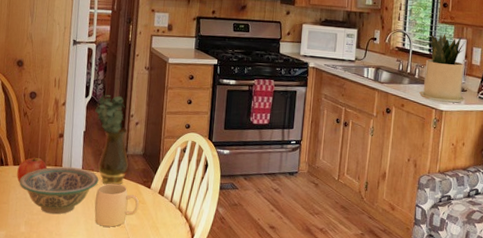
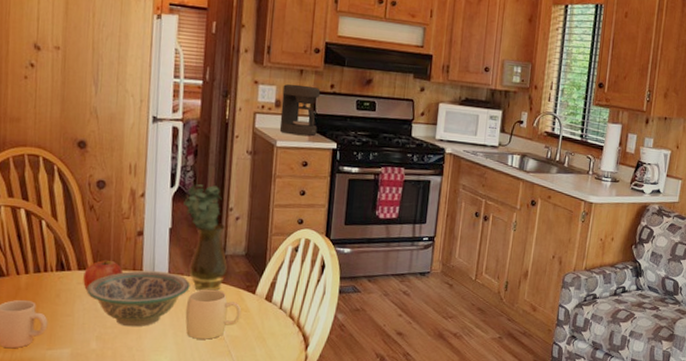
coffee maker: none [171,11,204,55] -> present [279,84,321,137]
planter: present [419,33,466,103] -> none [568,116,621,195]

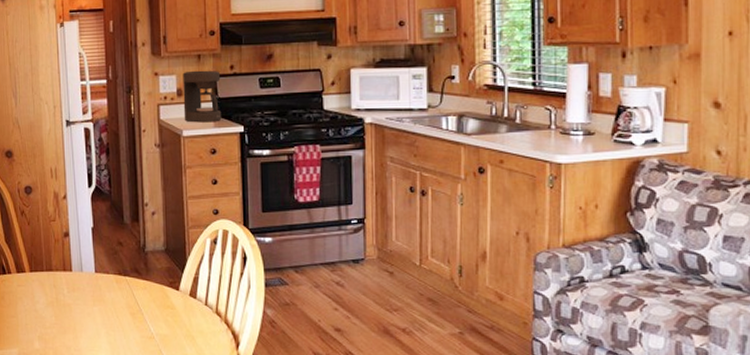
fruit: present [83,259,124,291] -> none [22,262,56,293]
bowl: present [86,270,190,327] -> none [26,271,116,327]
vase: present [183,180,228,291] -> none [102,178,150,289]
mug: present [185,289,242,340] -> none [114,287,168,339]

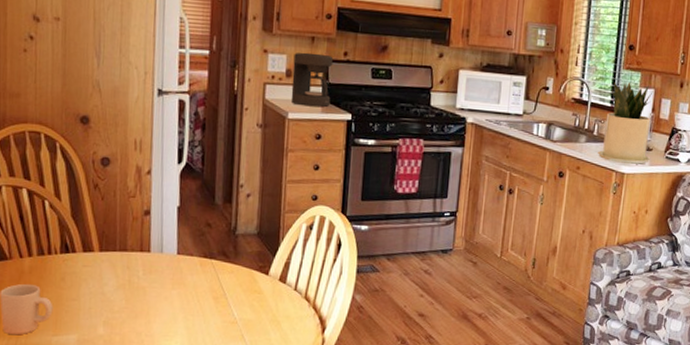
planter: none [524,59,594,152] -> present [598,81,653,164]

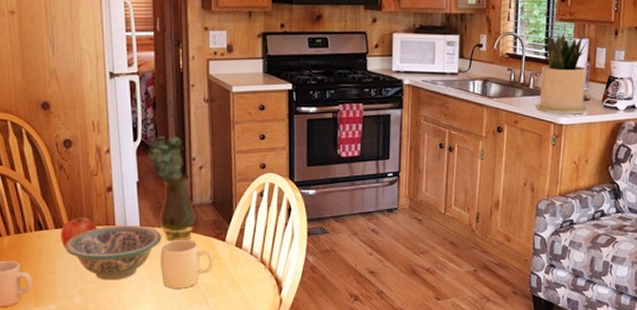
fruit: none [89,240,131,274] -> present [61,217,98,248]
bowl: none [92,252,200,311] -> present [65,225,162,281]
vase: none [192,155,240,273] -> present [147,132,197,242]
mug: none [195,270,255,323] -> present [160,239,214,289]
coffee maker: present [291,52,334,108] -> none [233,27,271,79]

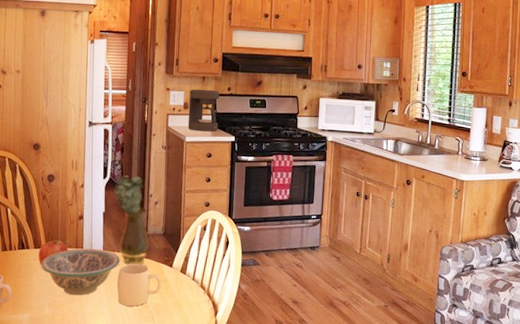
coffee maker: none [233,27,271,79] -> present [187,89,220,132]
planter: present [535,34,589,115] -> none [439,103,487,173]

